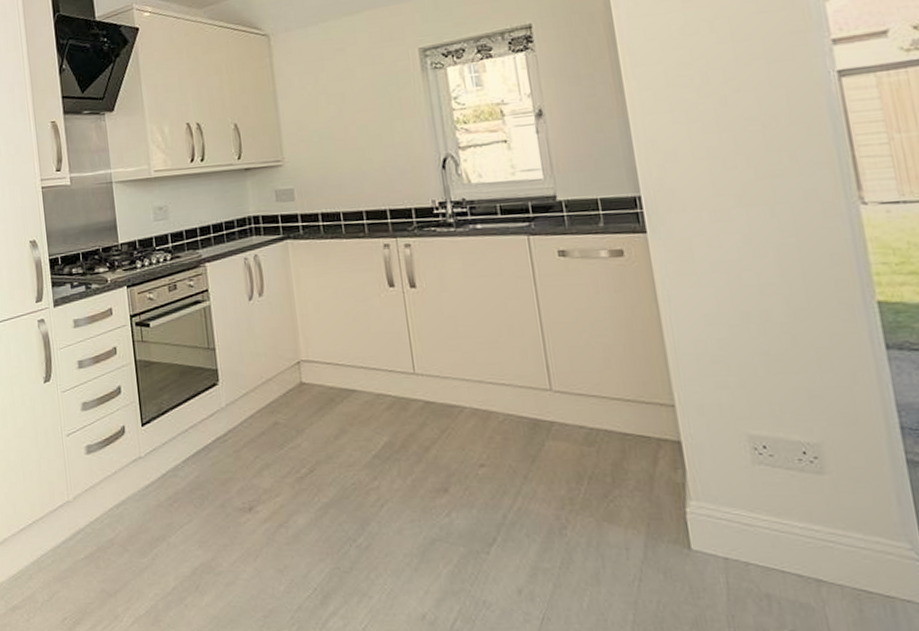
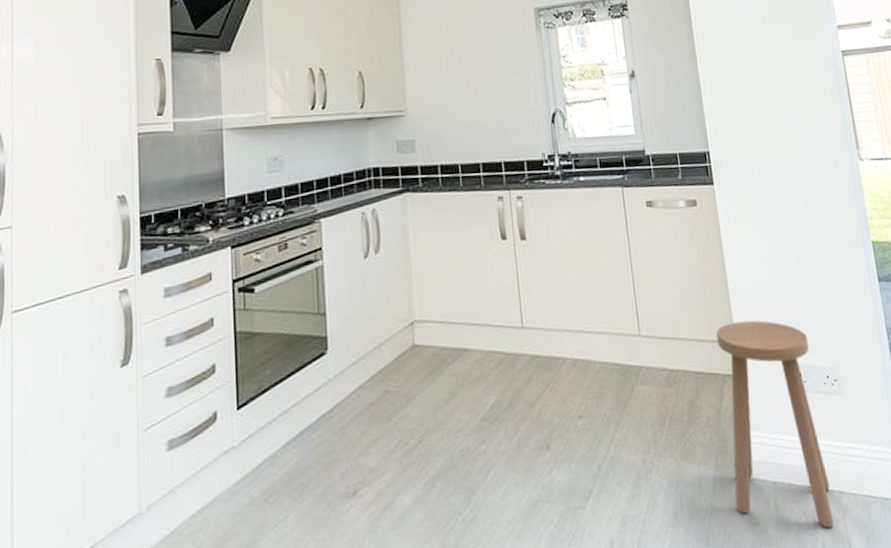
stool: none [649,383,809,616] -> present [716,320,834,528]

